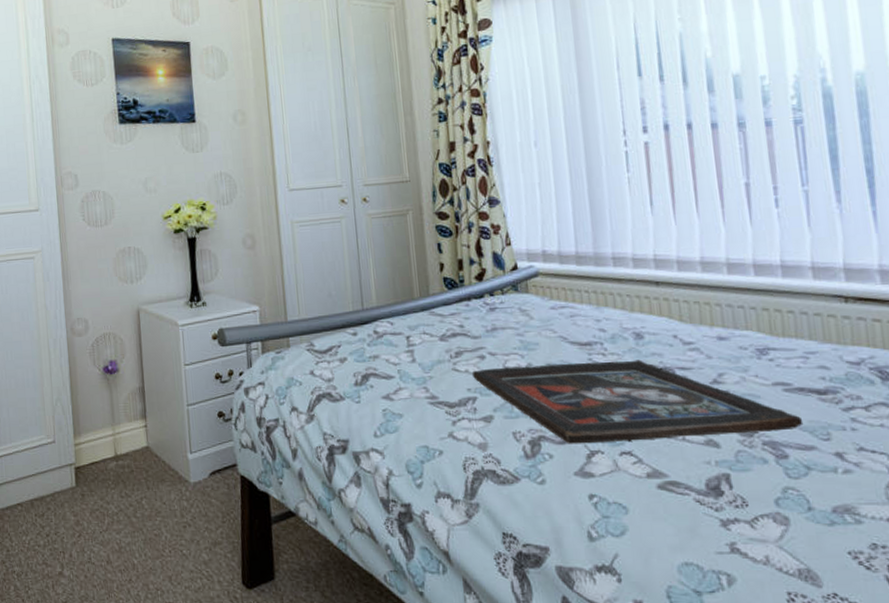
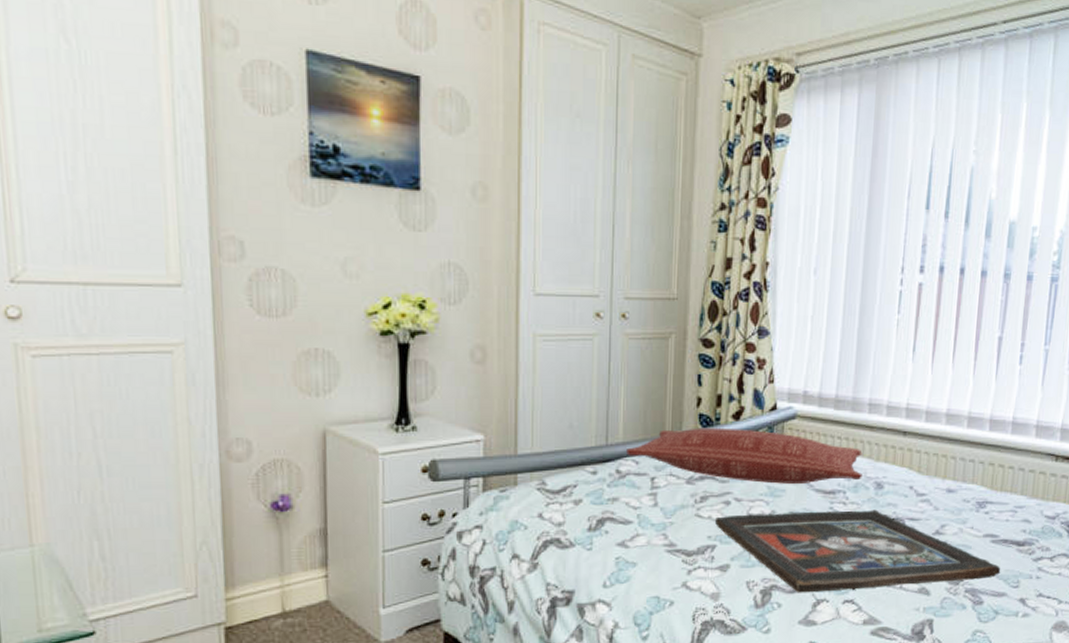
pillow: none [381,288,618,338] -> present [626,427,863,485]

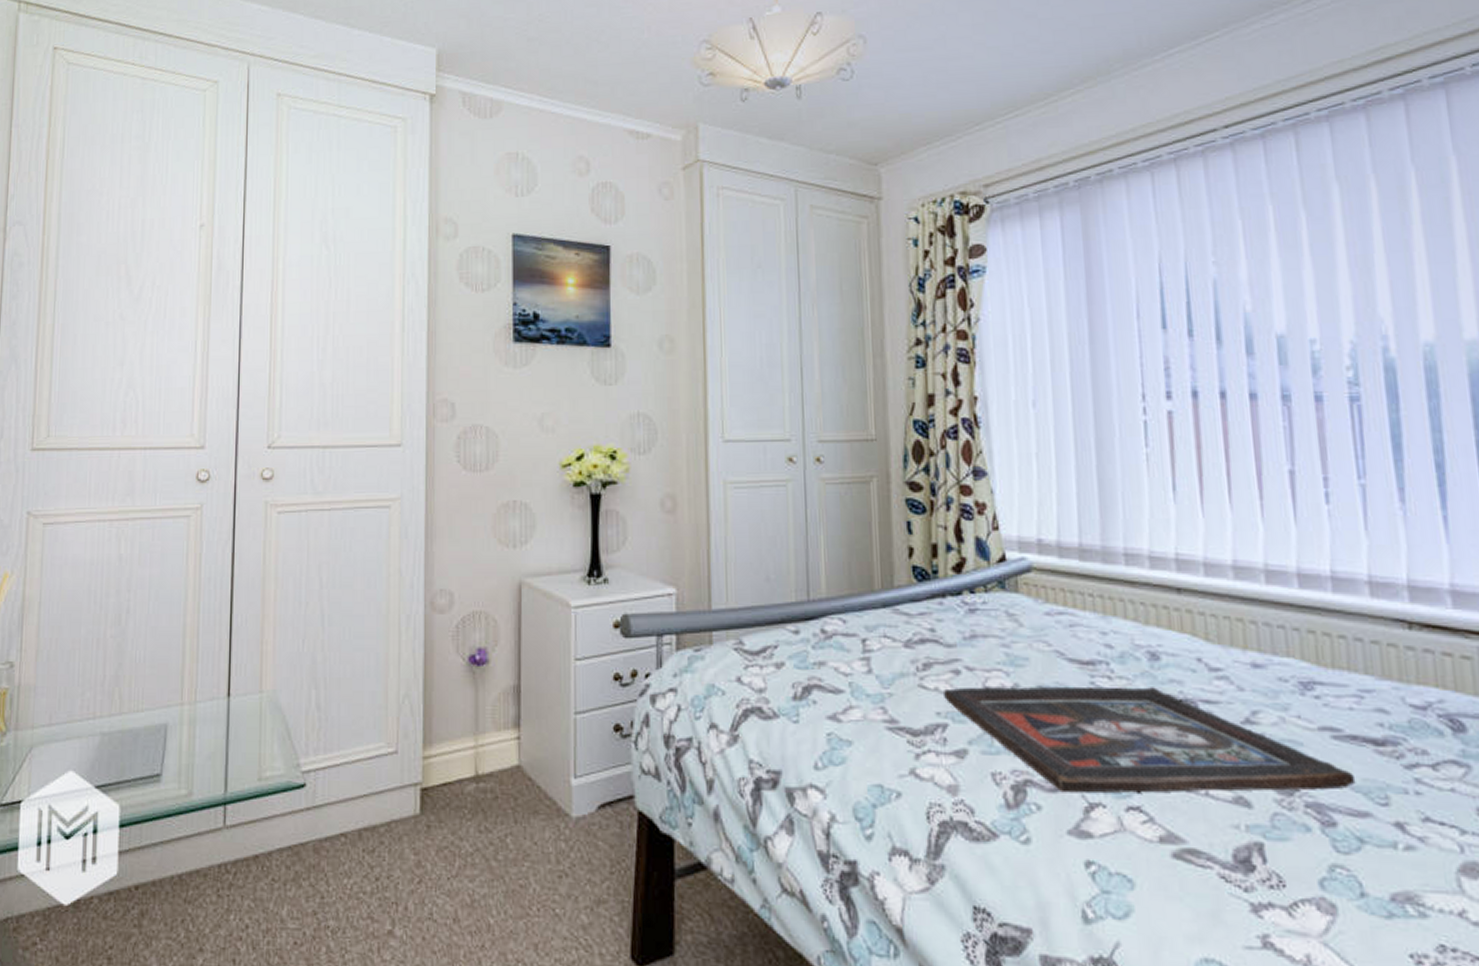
pillow: present [626,427,863,485] -> none [831,581,1129,652]

